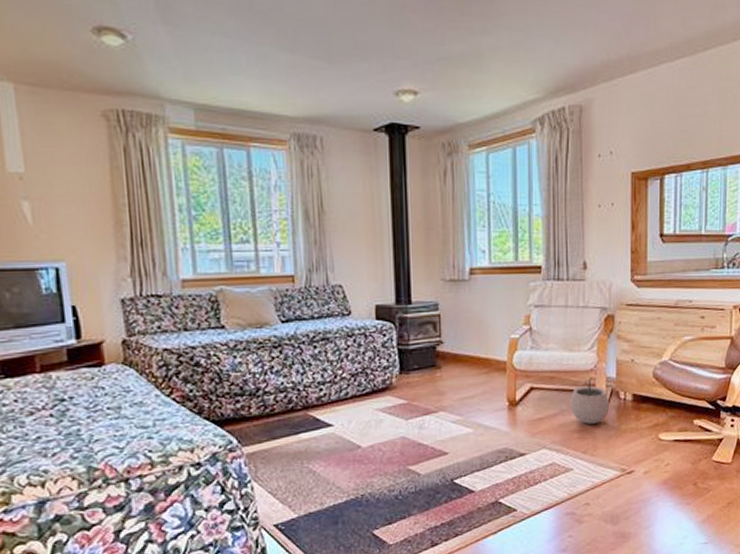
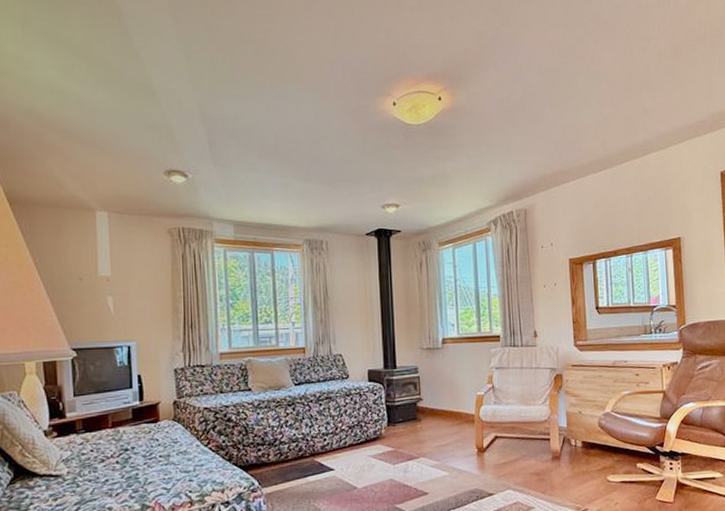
plant pot: present [571,377,609,424] -> none [529,427,562,468]

